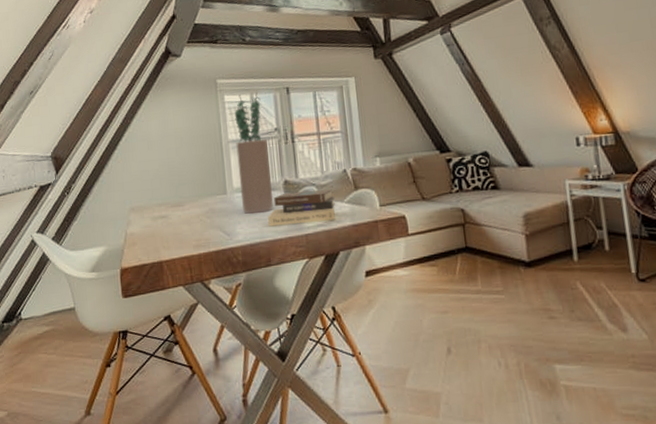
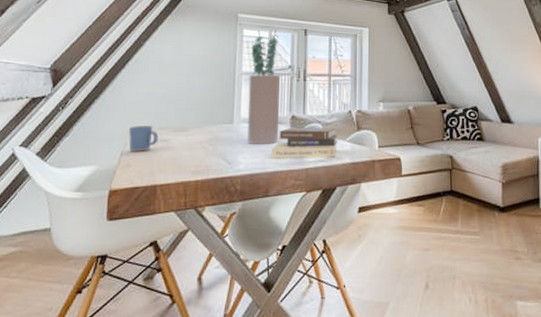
mug: none [130,203,158,230] -> present [129,126,159,152]

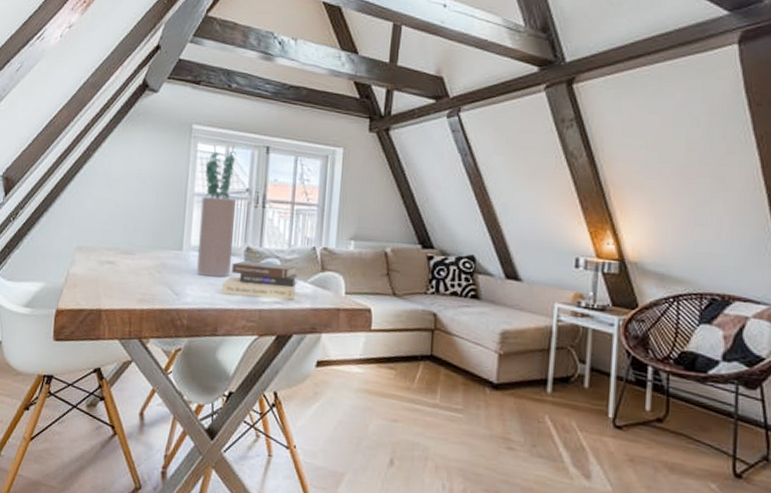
mug: present [129,126,159,152] -> none [75,244,105,272]

